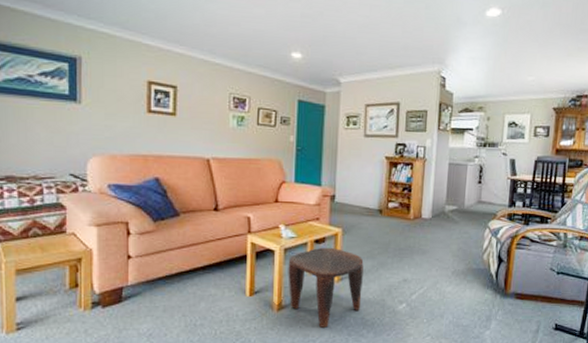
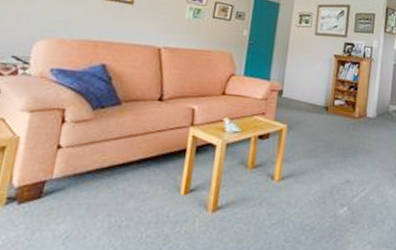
stool: present [288,247,364,328] -> none [226,143,307,232]

